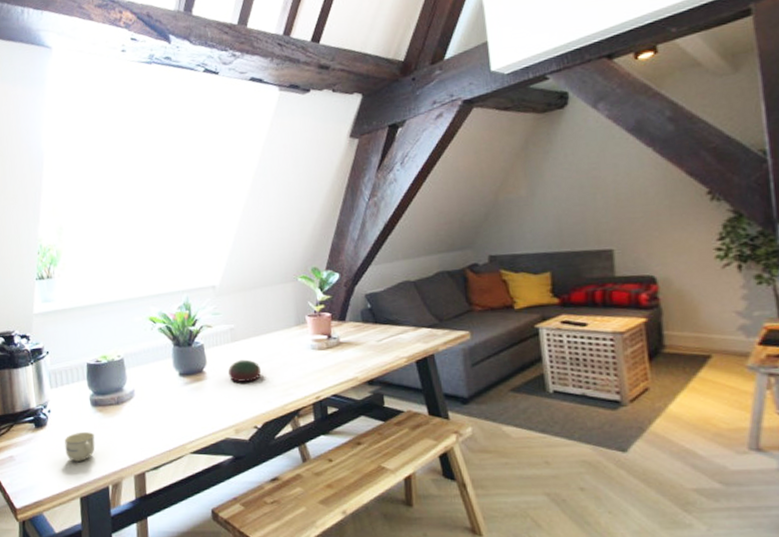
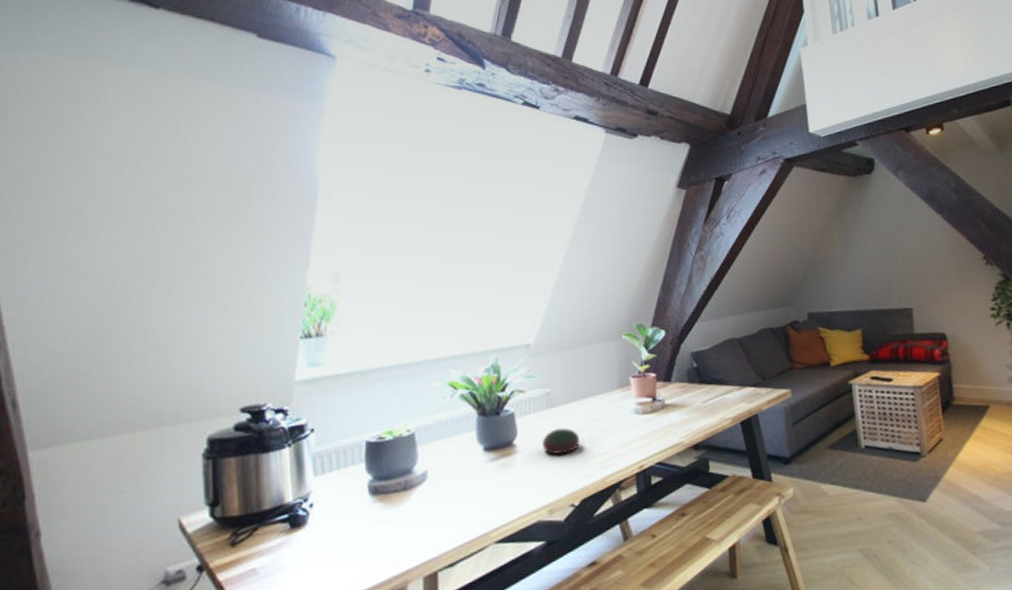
cup: present [64,432,95,462] -> none [331,528,373,568]

